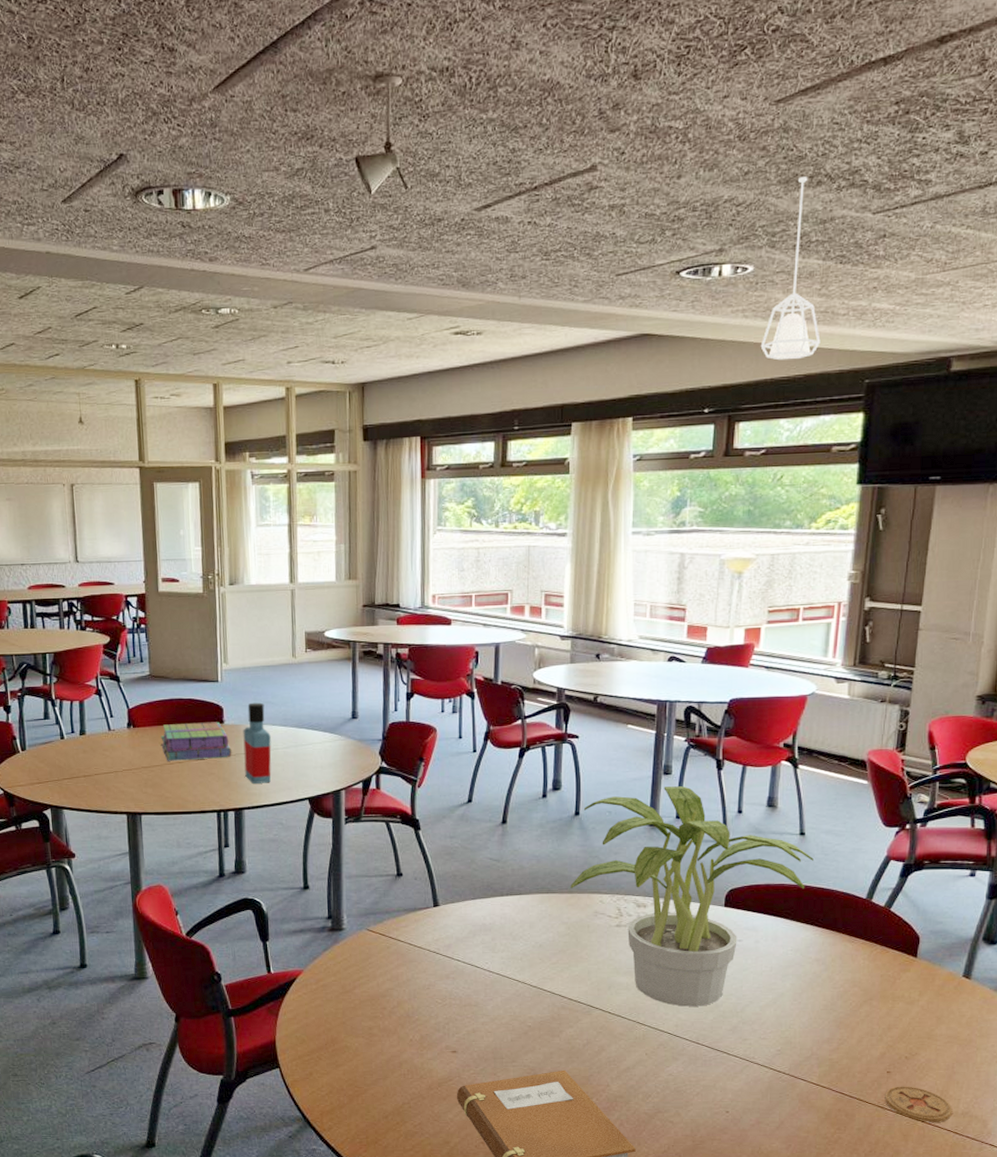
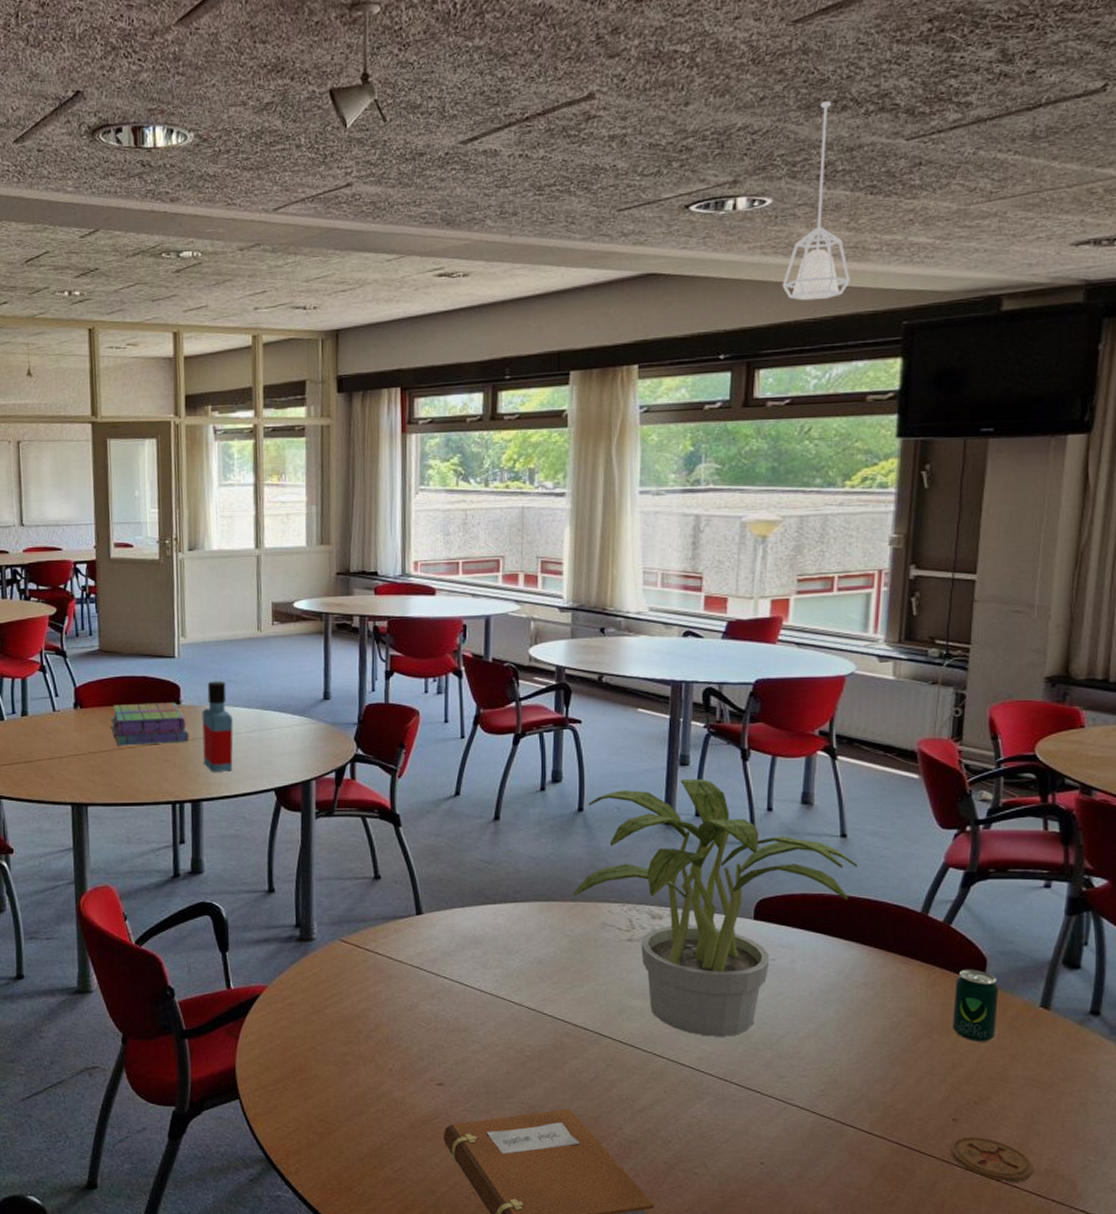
beverage can: none [889,946,929,1007] -> present [952,969,998,1042]

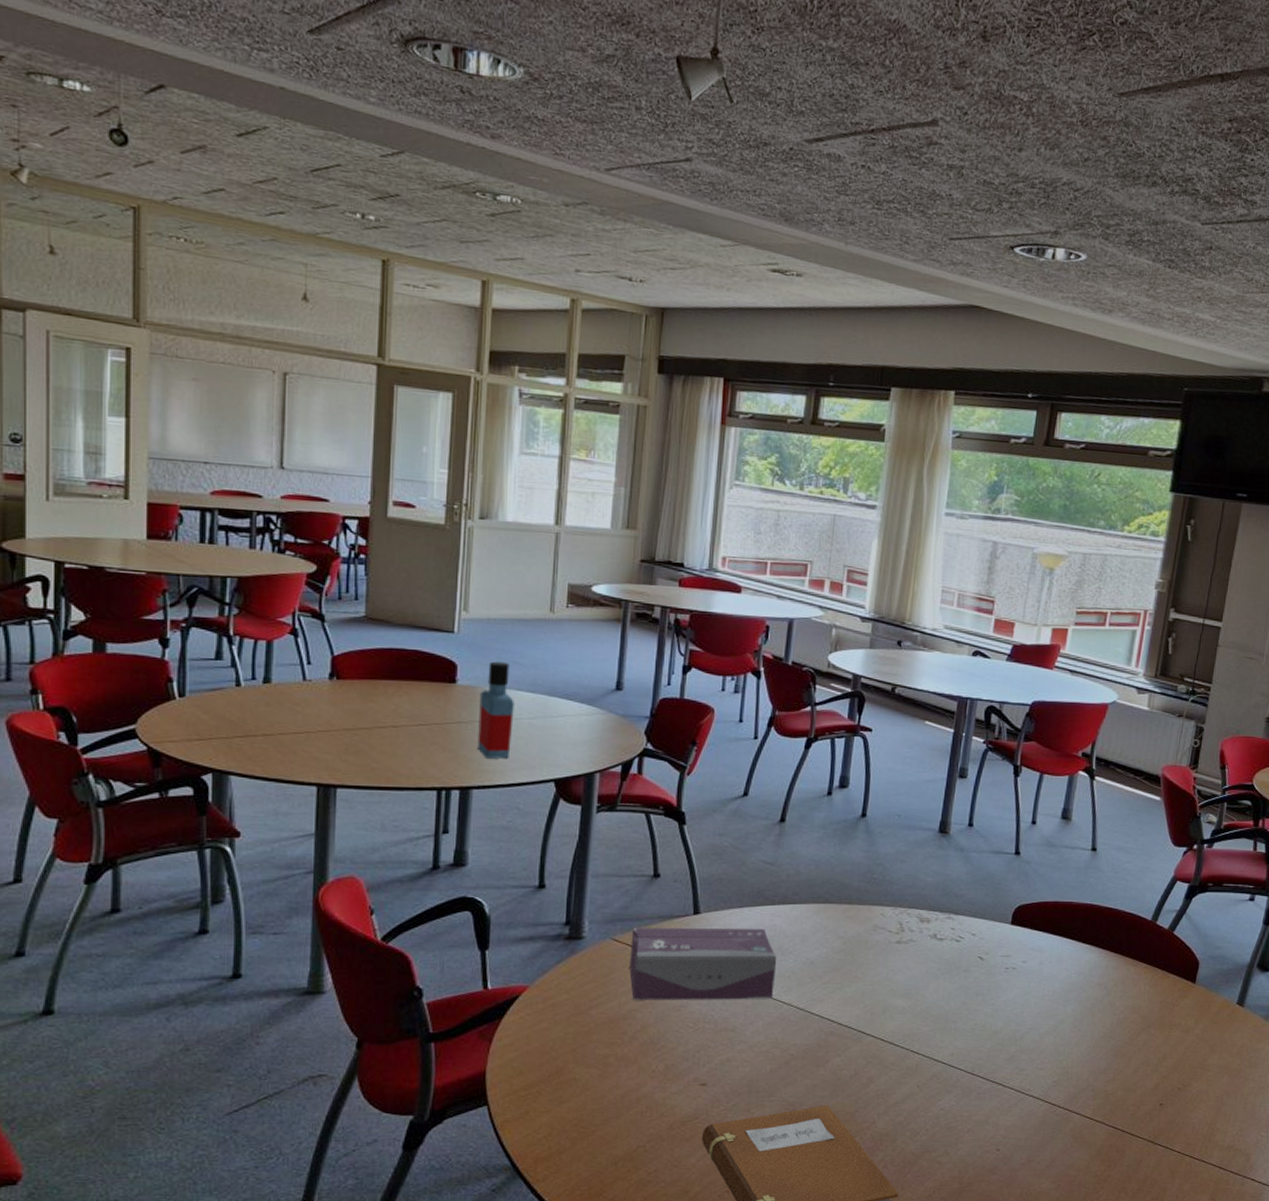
stack of books: present [110,702,189,746] -> none [372,679,464,725]
tissue box: none [358,927,504,1000] -> present [629,927,777,1000]
potted plant: present [573,779,857,1037] -> none [850,791,1103,1033]
pendant lamp: present [782,101,850,301] -> none [1087,174,1145,357]
coaster: present [951,1137,1033,1182] -> none [1155,1119,1219,1157]
beverage can: present [952,969,998,1042] -> none [1166,971,1206,1035]

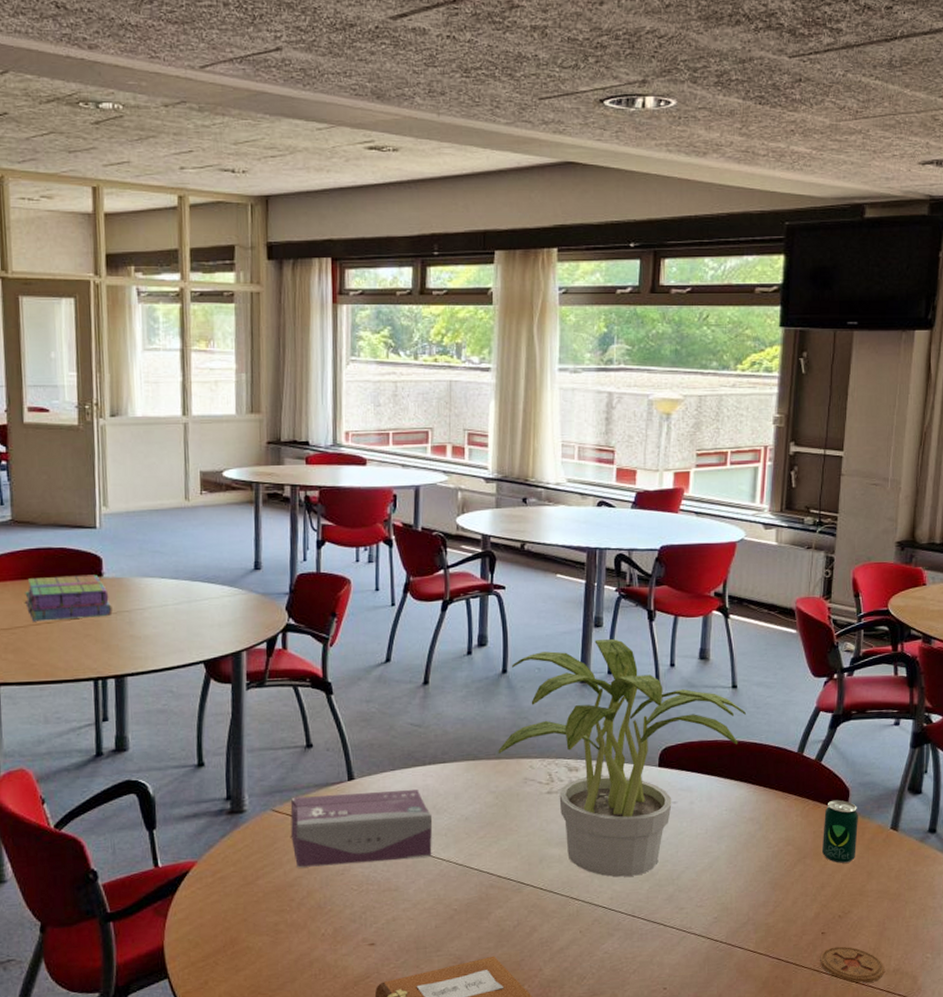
stack of books: none [372,679,464,725] -> present [25,574,113,622]
bottle: present [478,661,514,759] -> none [126,552,160,646]
potted plant: none [850,791,1103,1033] -> present [498,639,746,877]
coaster: none [1155,1119,1219,1157] -> present [820,946,885,983]
beverage can: none [1166,971,1206,1035] -> present [821,800,858,863]

